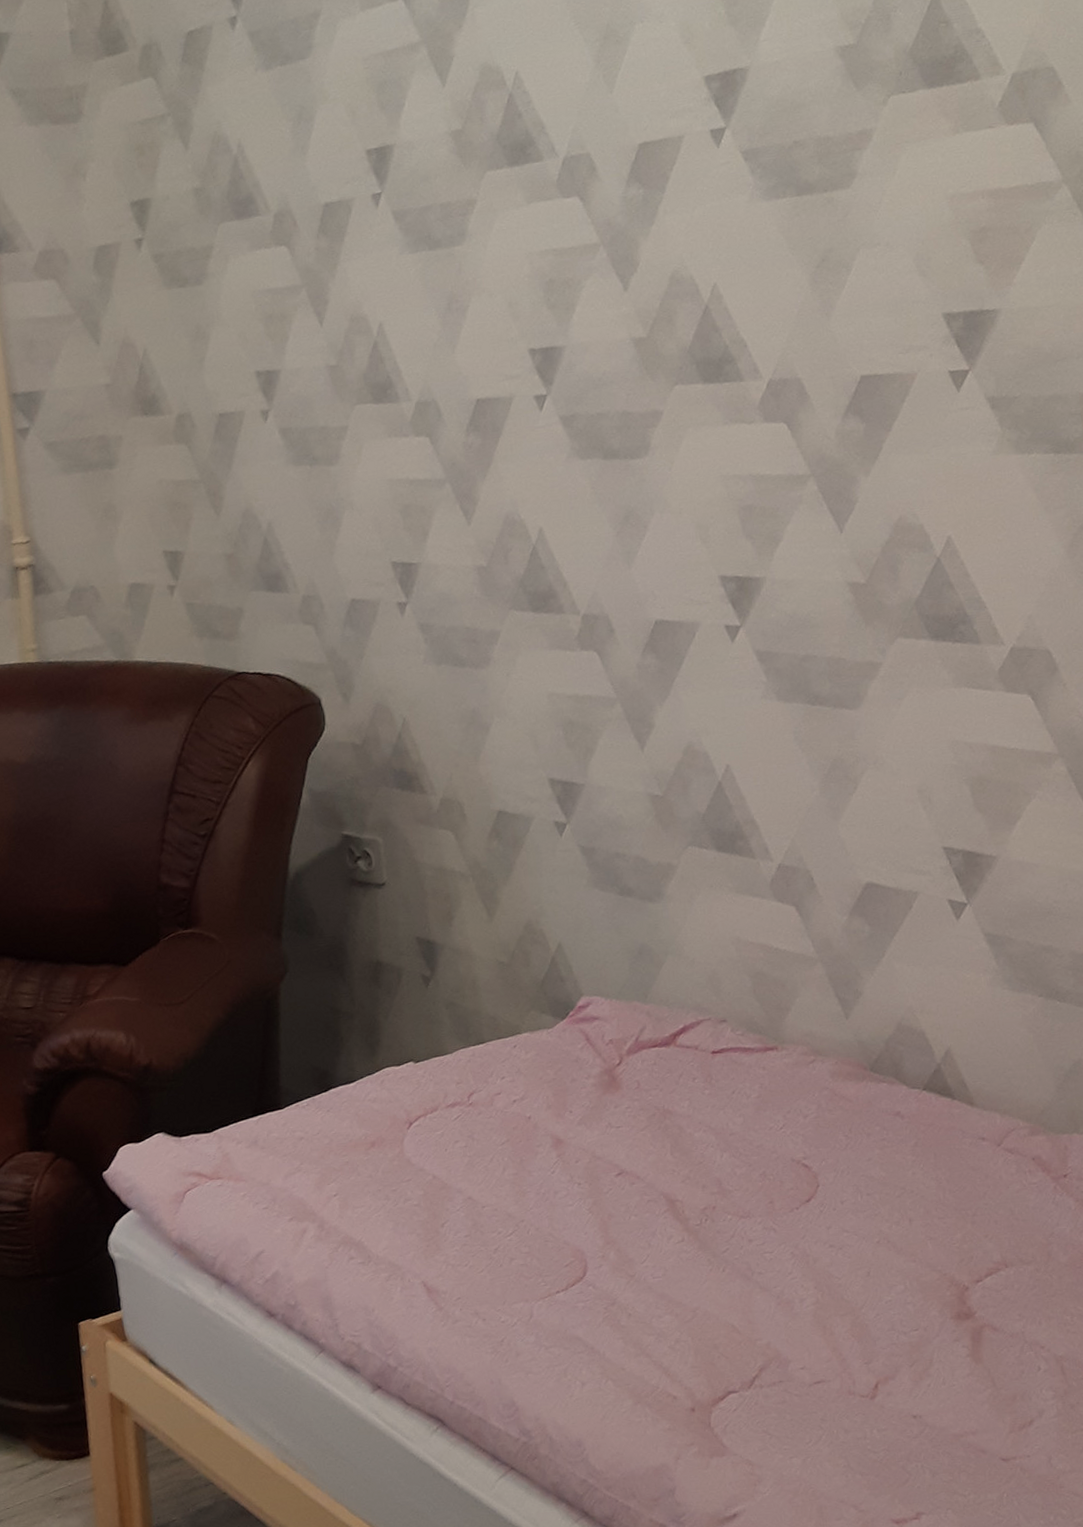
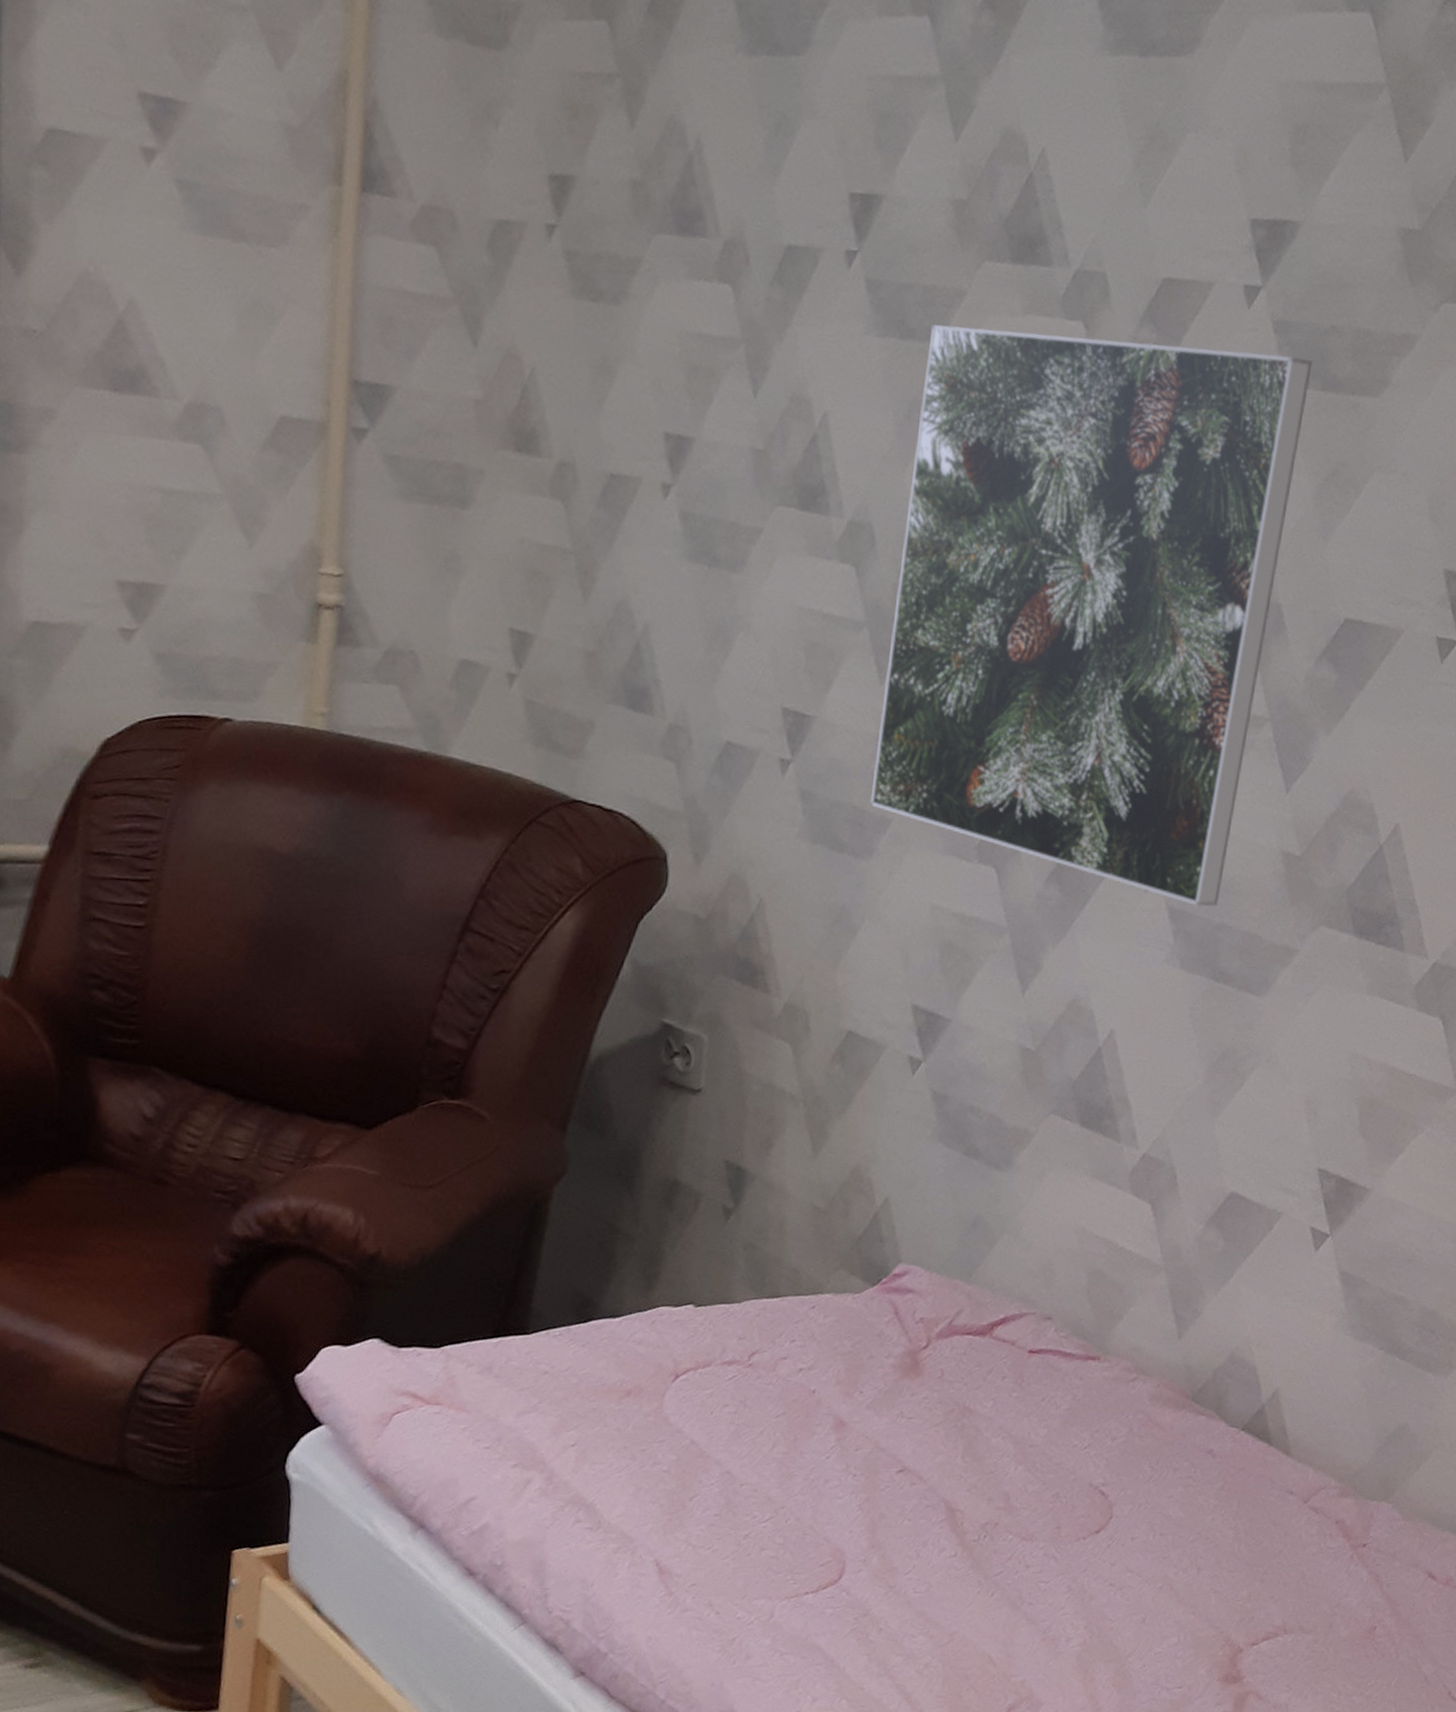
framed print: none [453,174,800,646] -> present [870,324,1313,907]

